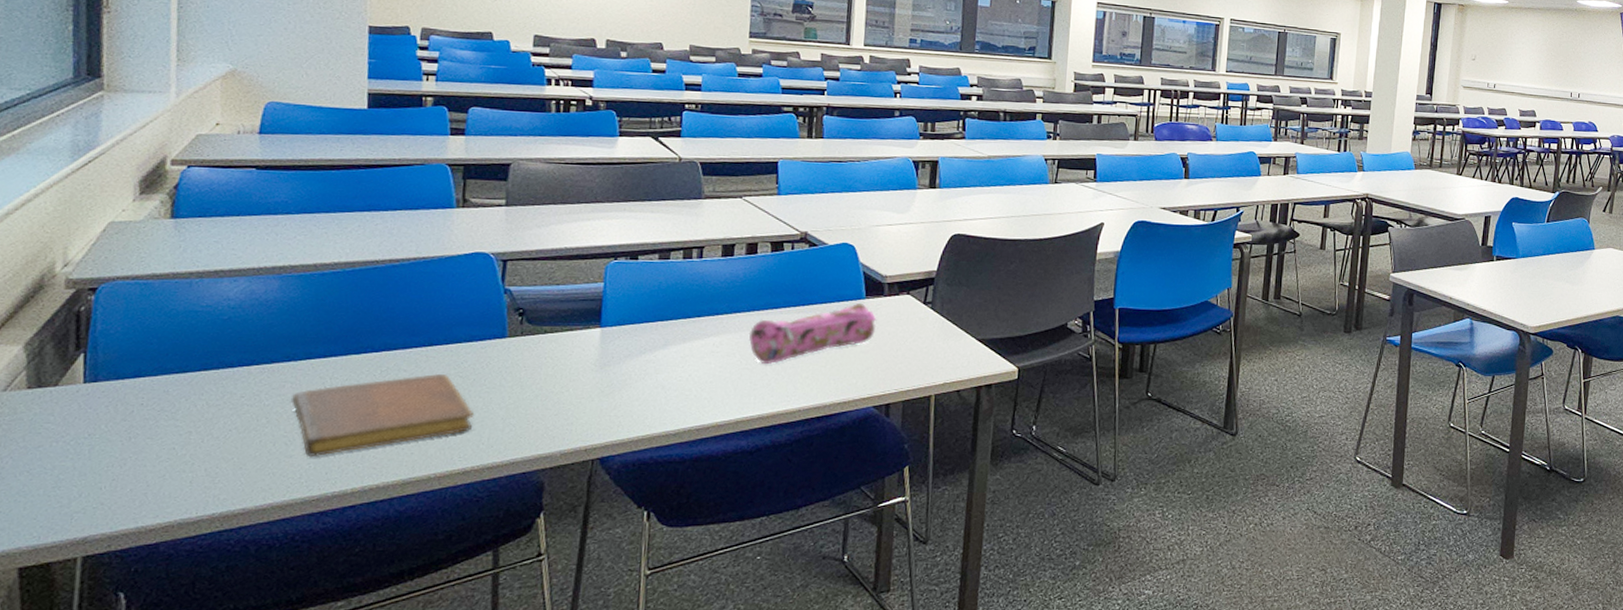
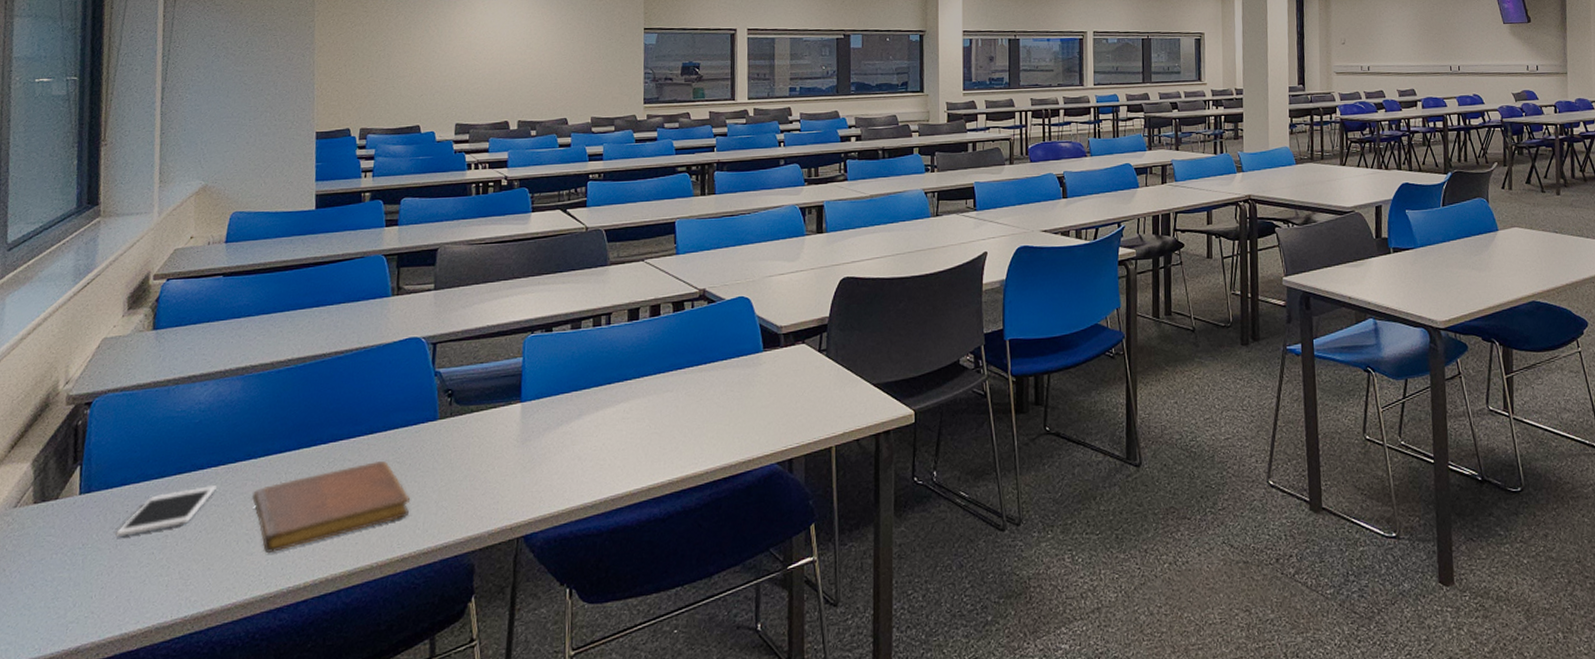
cell phone: none [128,383,249,429] -> present [115,484,217,537]
pencil case: present [748,304,877,365] -> none [656,357,775,428]

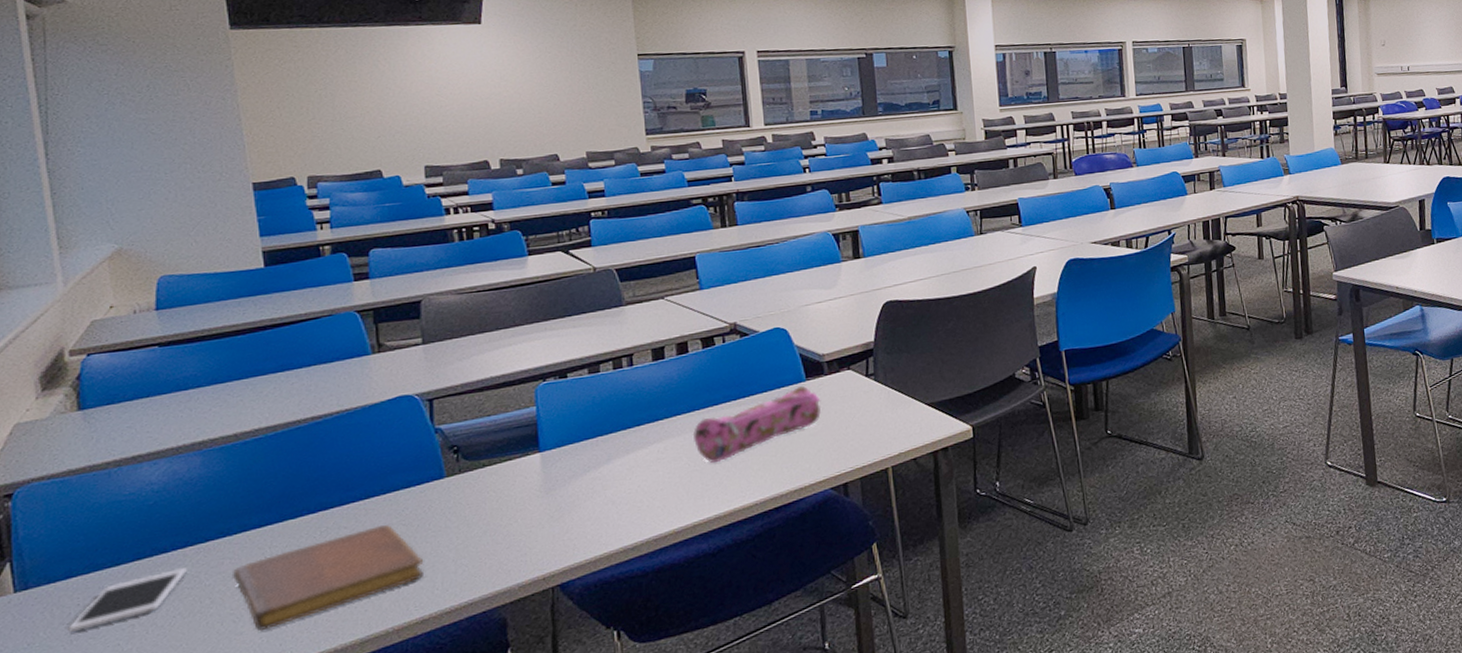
pencil case: none [656,357,775,428] -> present [692,386,822,464]

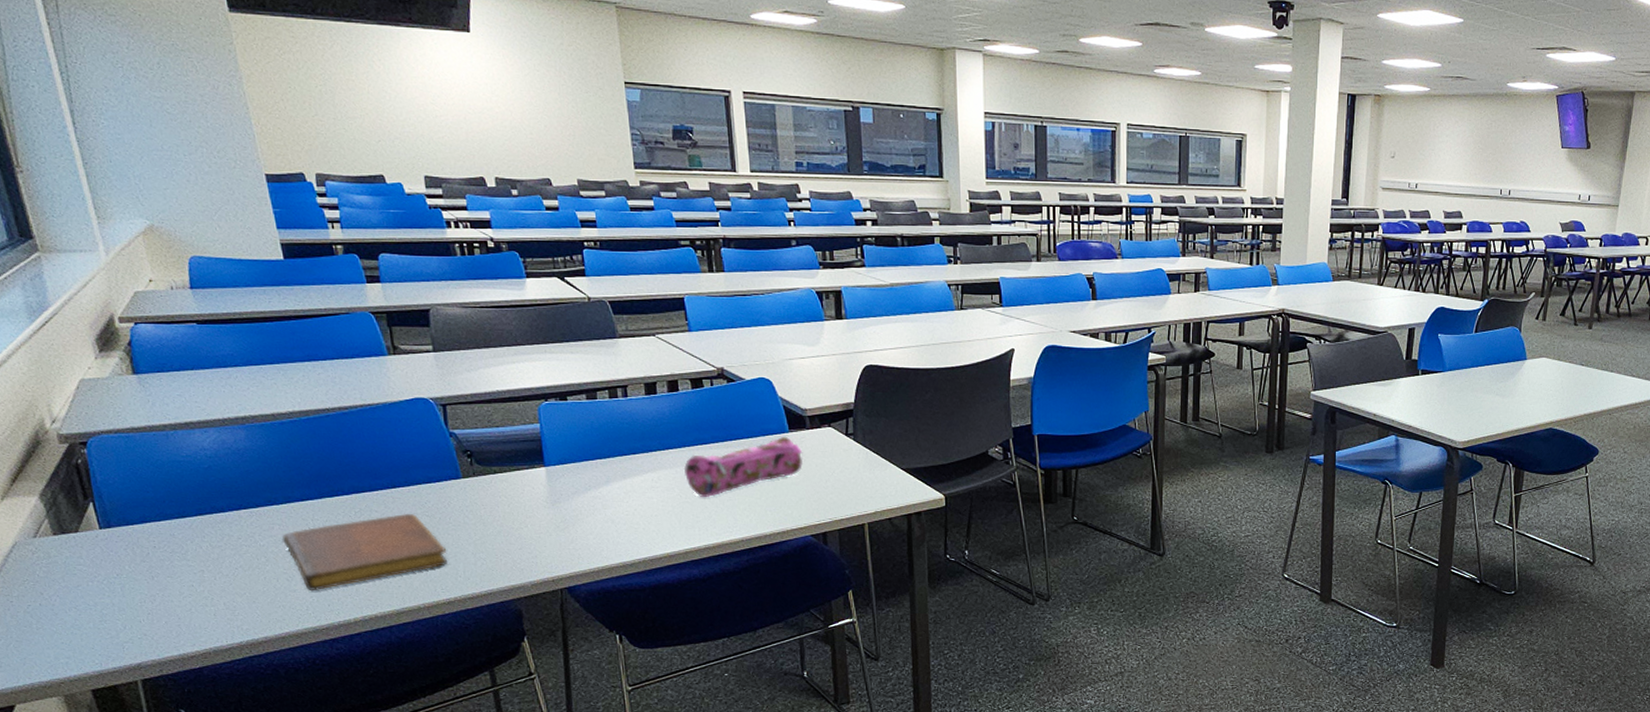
cell phone: present [68,567,187,632] -> none [149,526,243,569]

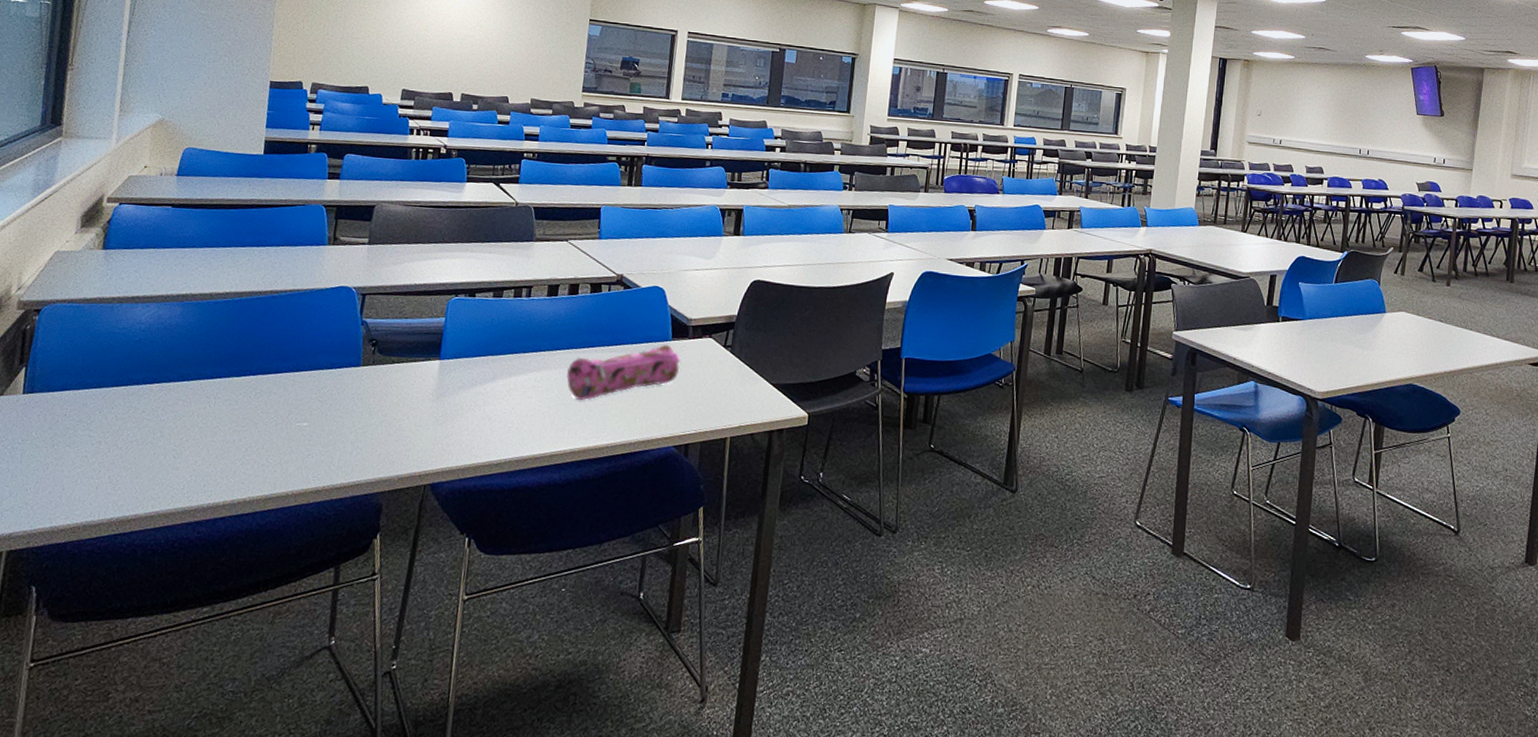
notebook: present [281,513,448,592] -> none [181,397,328,470]

